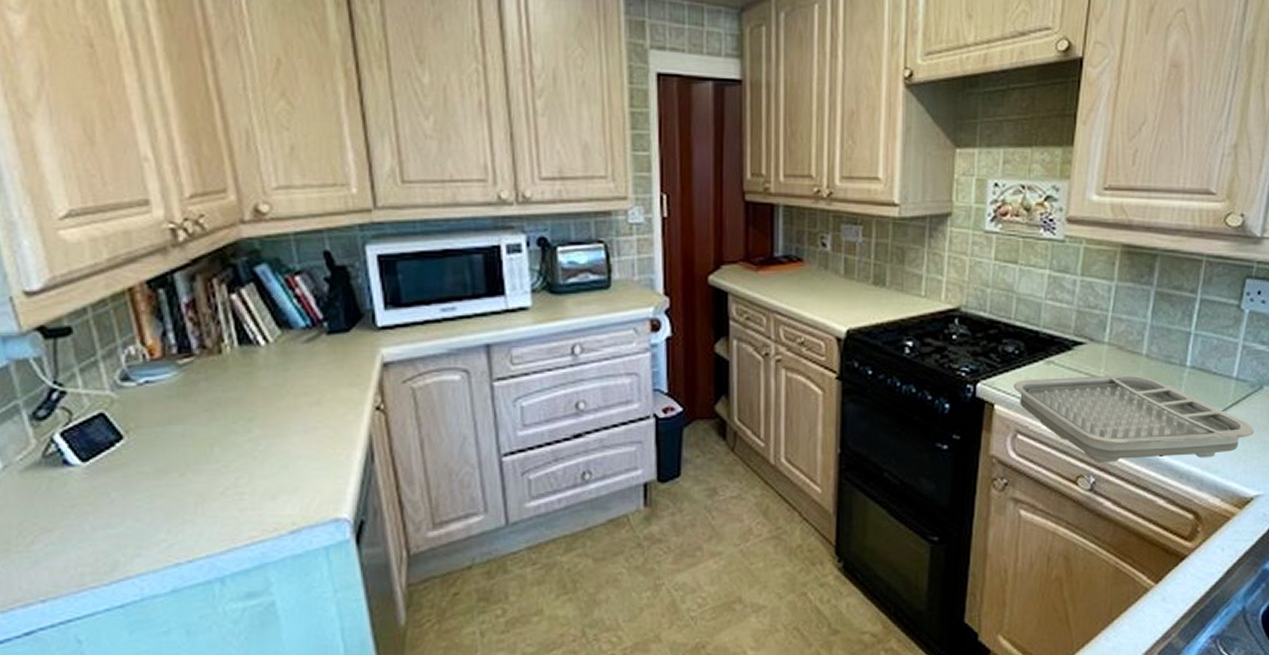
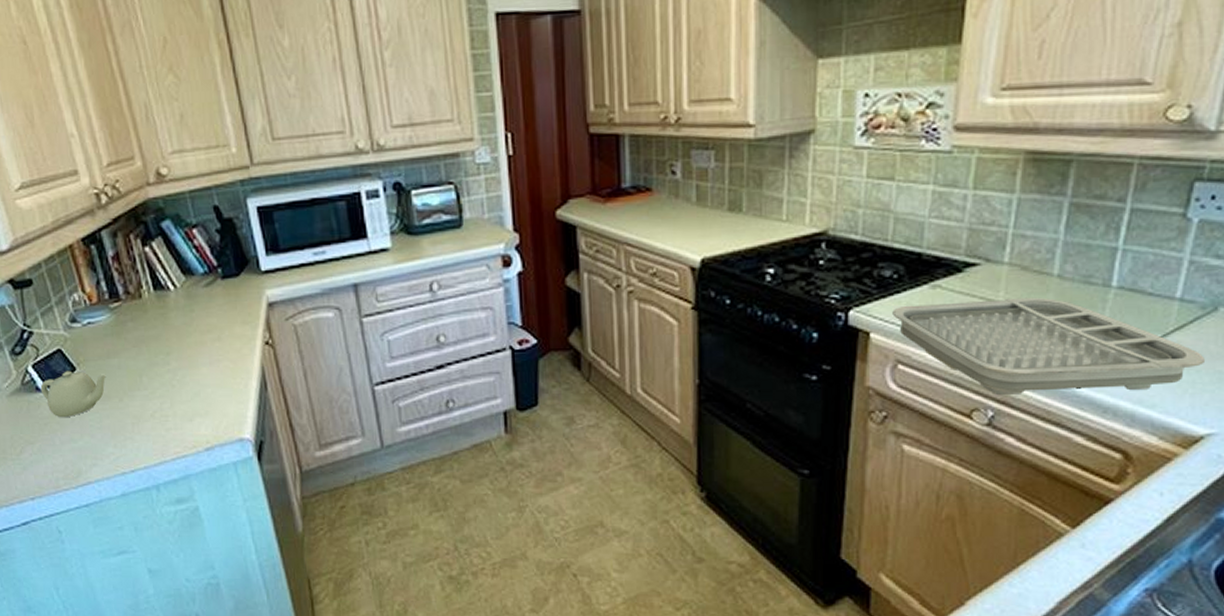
teapot: none [69,439,165,497] -> present [40,371,106,417]

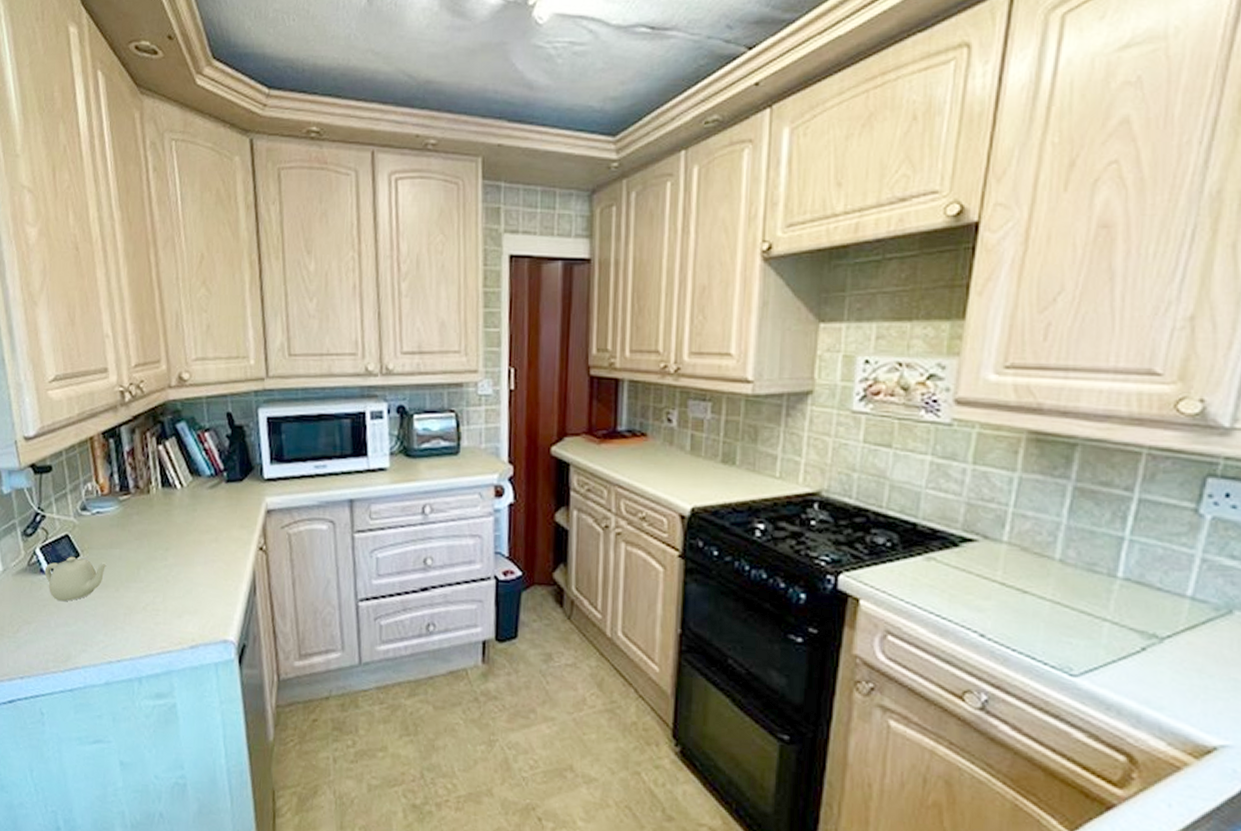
dish rack: present [892,297,1205,396] -> none [884,575,1218,690]

